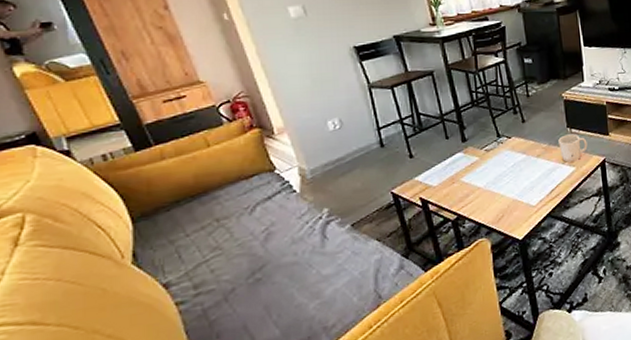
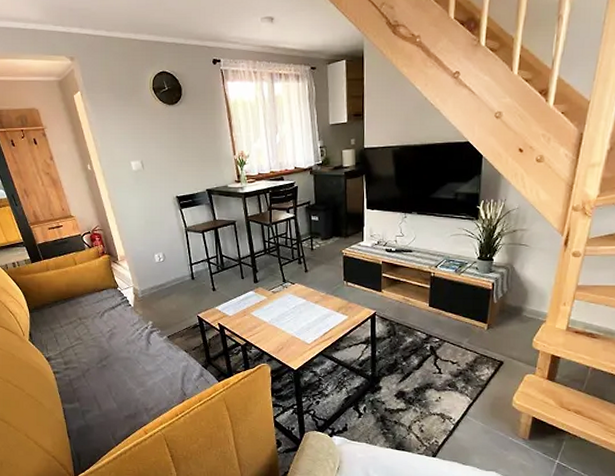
mug: present [558,134,588,163] -> none [335,287,361,311]

